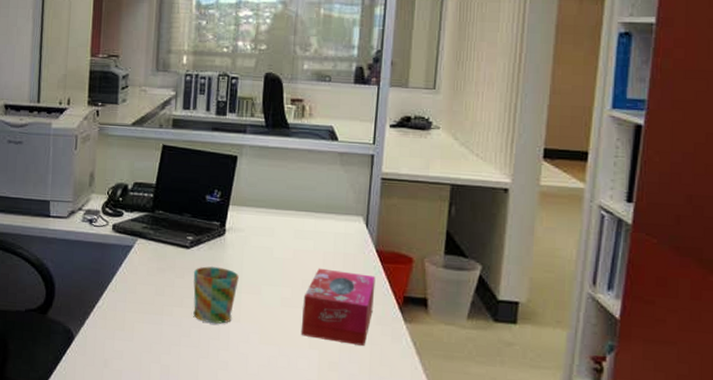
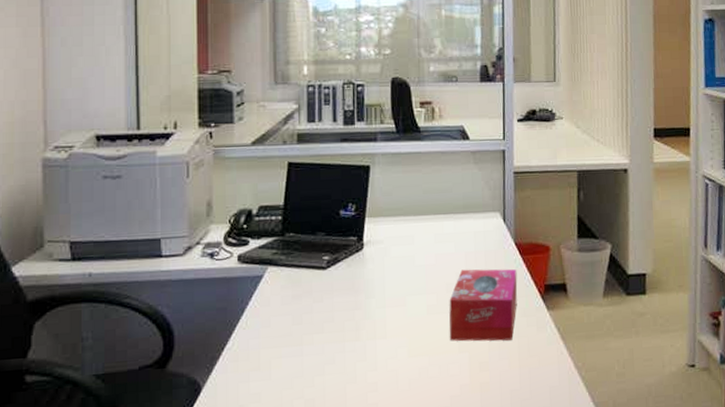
mug: present [193,266,239,324] -> none [332,284,382,345]

